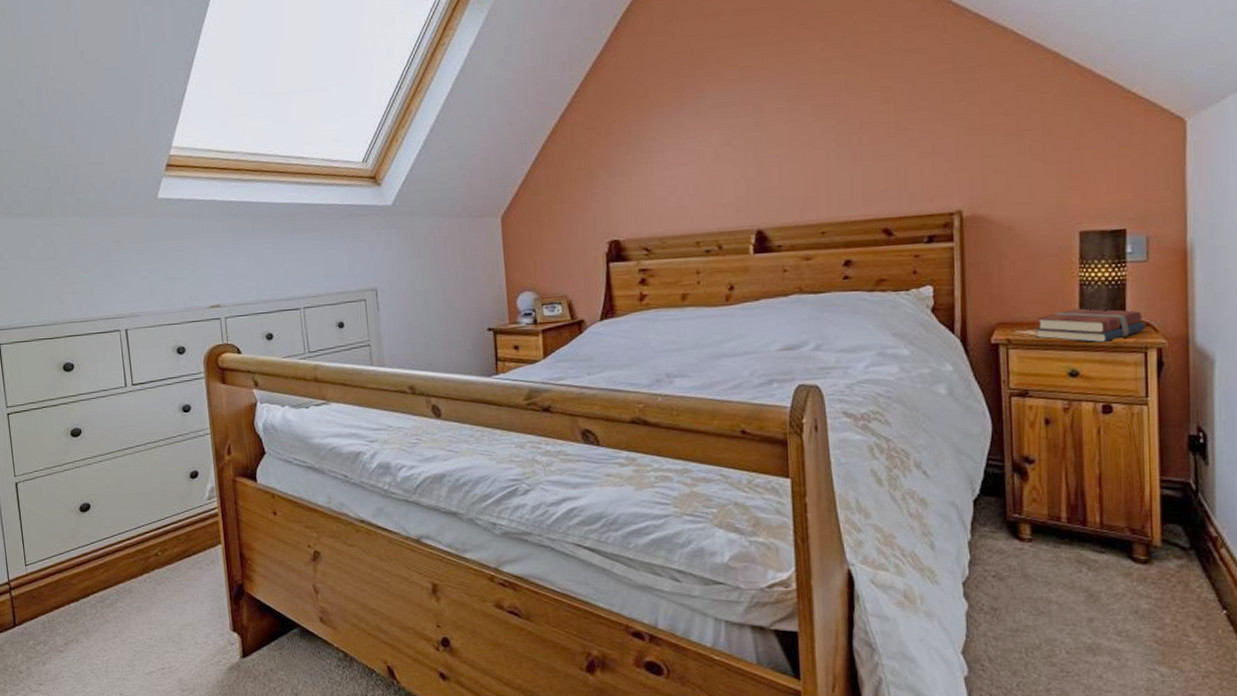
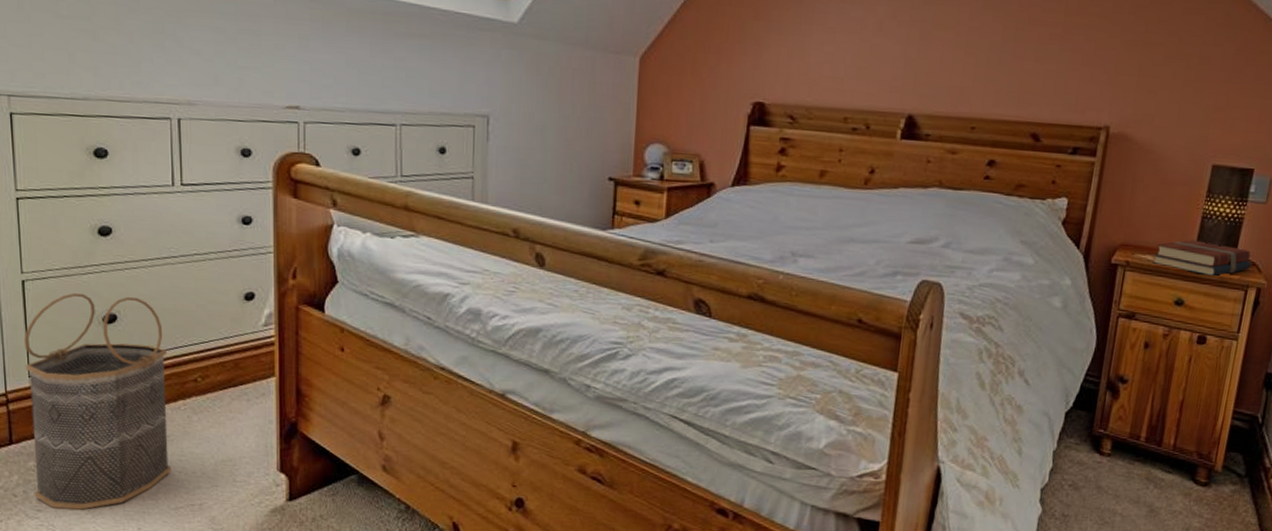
basket: none [19,486,143,681] -> present [23,293,172,510]

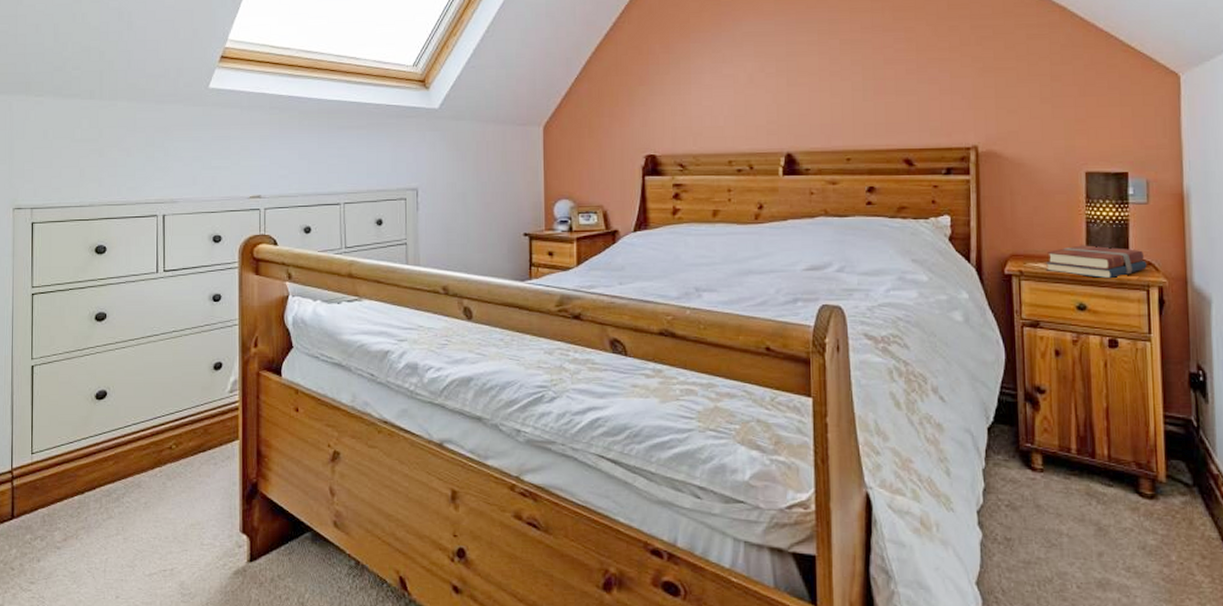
basket: present [23,293,172,510] -> none [28,373,147,580]

